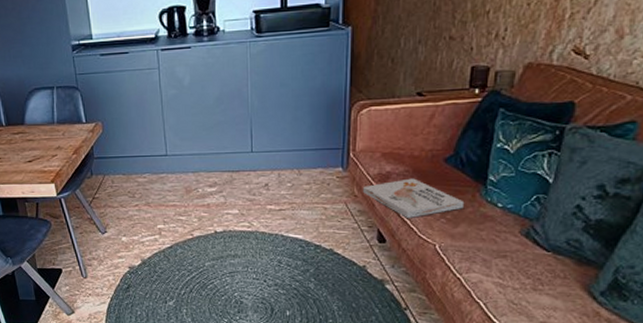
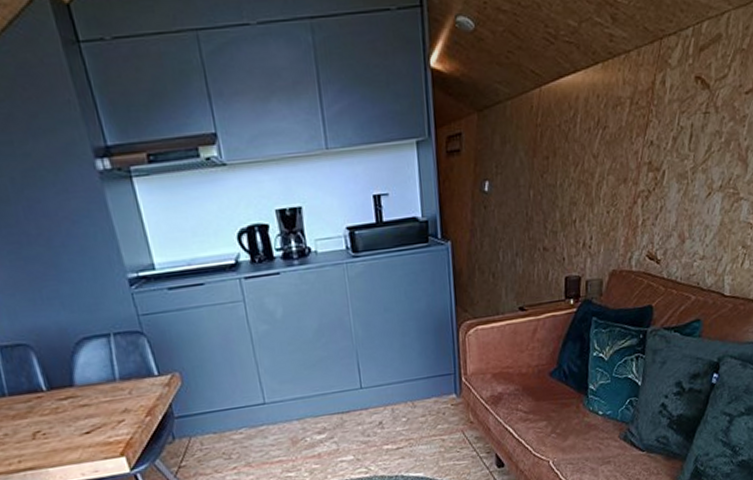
book: present [362,178,465,218] -> none [477,396,571,438]

